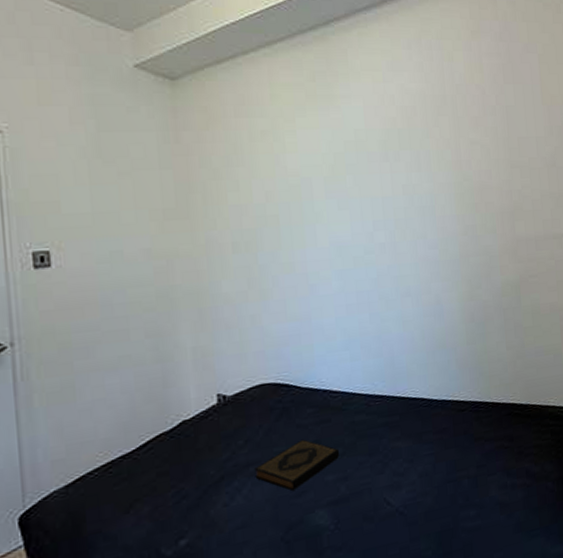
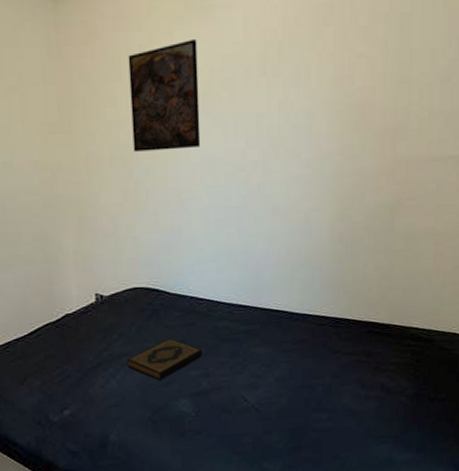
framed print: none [250,126,328,237] -> present [128,40,201,152]

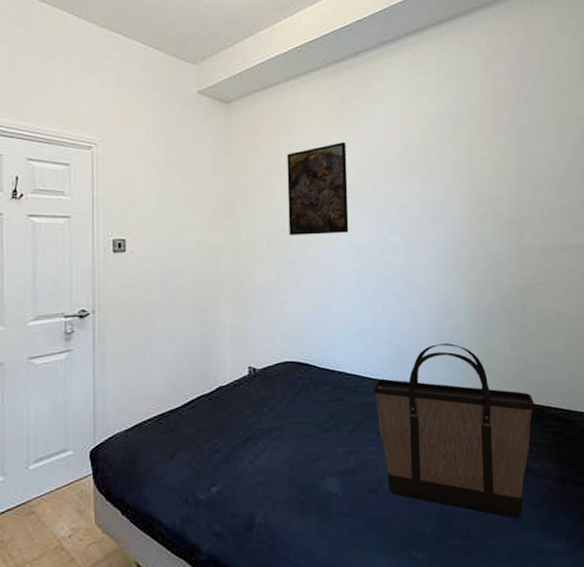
hardback book: present [127,338,203,380] -> none [276,413,351,457]
shopping bag: none [227,265,395,433] -> present [373,343,535,519]

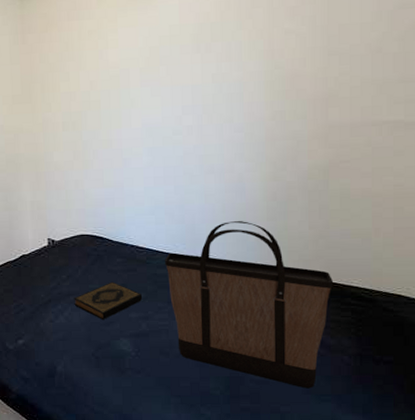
hardback book: none [276,413,351,457] -> present [74,281,143,319]
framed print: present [287,142,349,235] -> none [79,24,141,118]

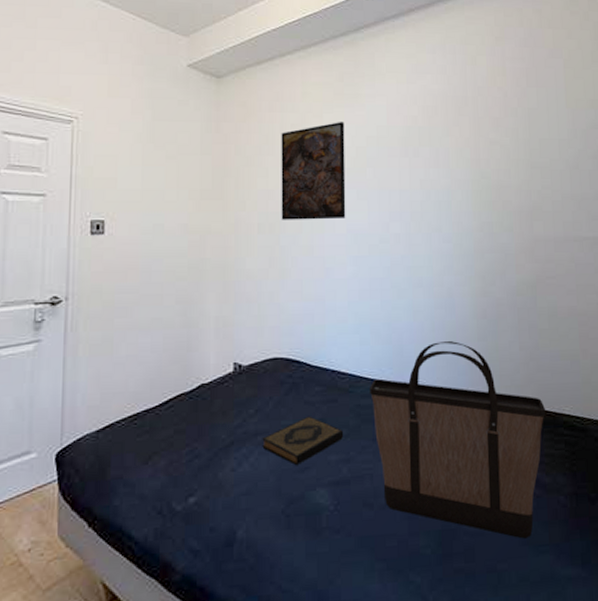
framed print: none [79,24,141,118] -> present [281,122,346,220]

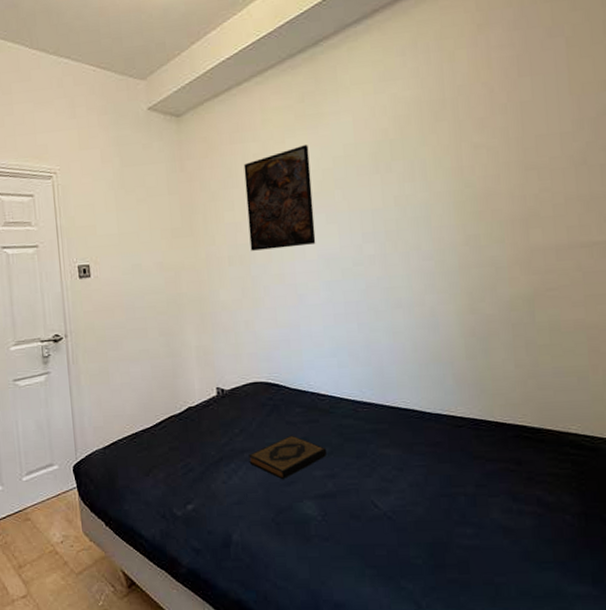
shopping bag: present [370,341,546,539] -> none [351,361,548,555]

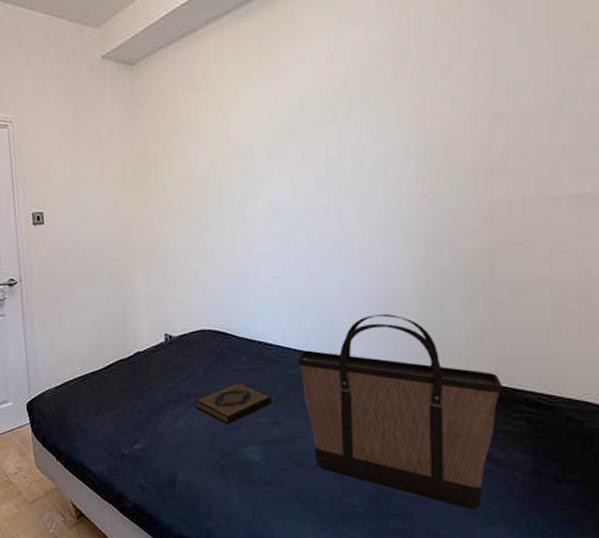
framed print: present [243,145,316,251] -> none [196,93,268,200]
shopping bag: none [351,361,548,555] -> present [298,314,503,509]

